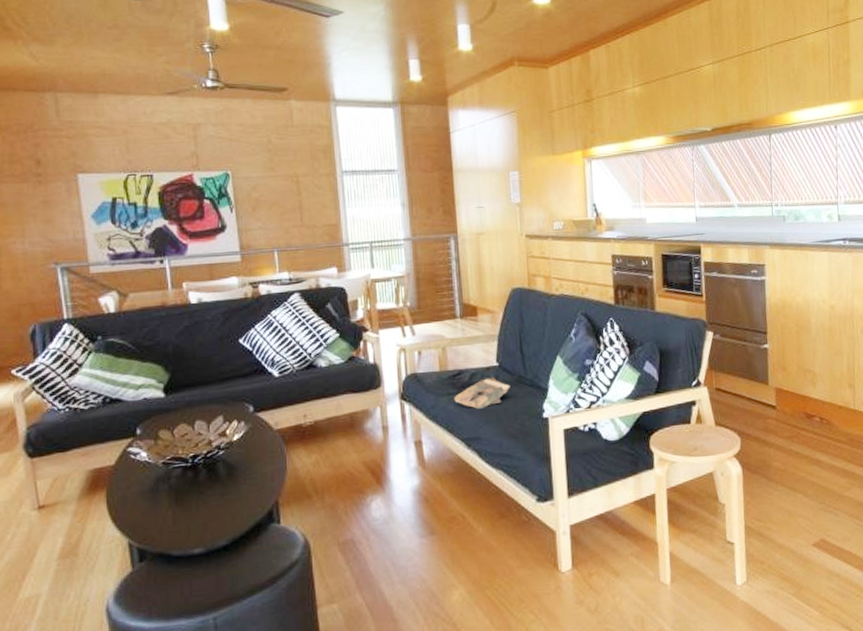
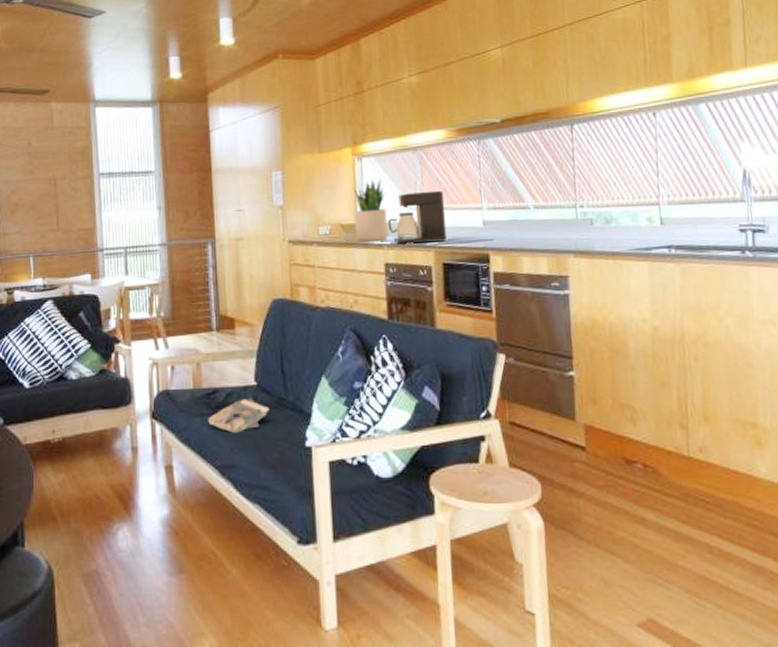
planter: none [584,178,615,238] -> present [354,177,388,244]
coffee maker: none [614,190,665,238] -> present [387,190,447,244]

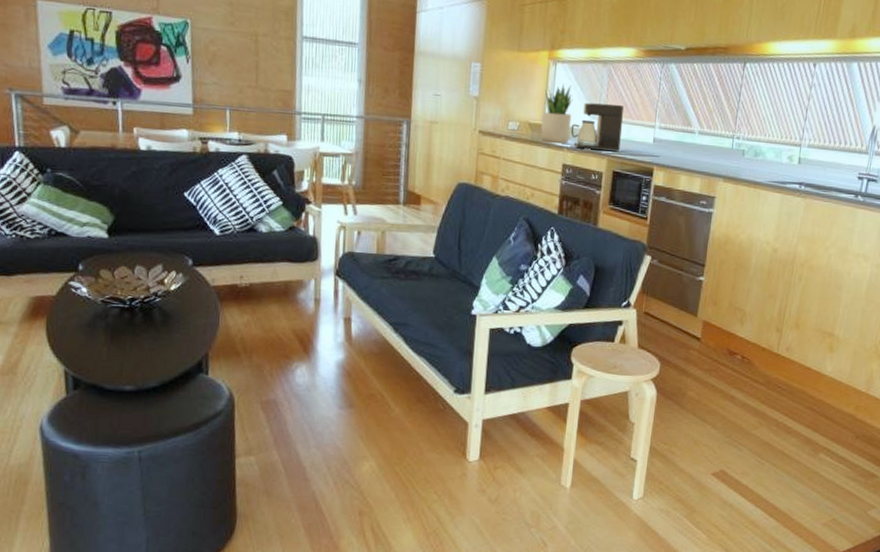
magazine: present [208,397,270,433] -> none [387,266,444,297]

